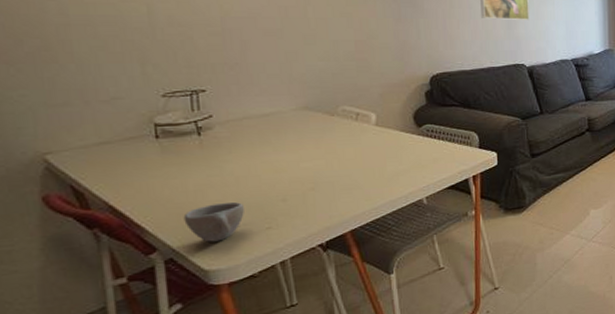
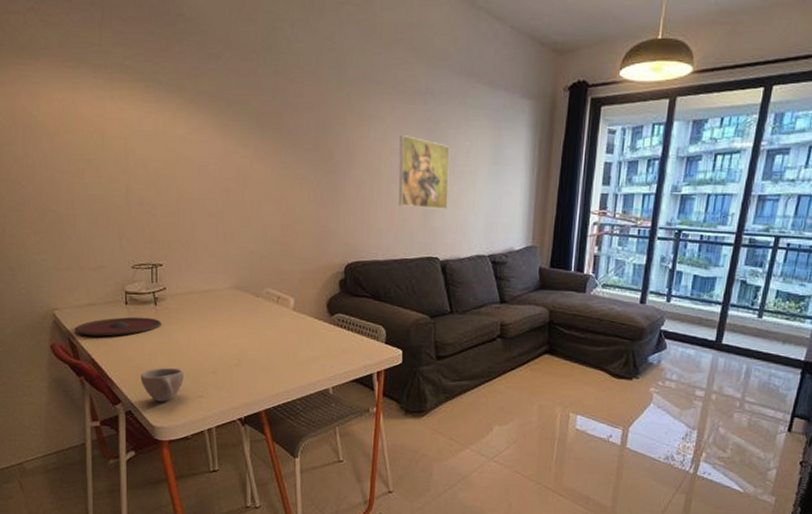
plate: none [79,150,210,180] -> present [74,317,162,337]

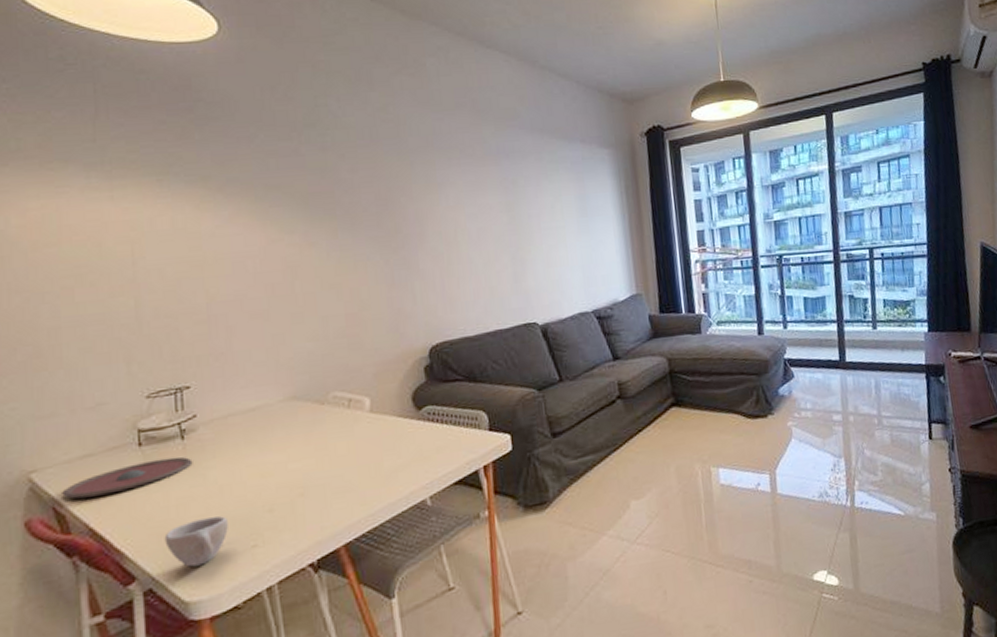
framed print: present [399,135,450,209] -> none [475,198,539,273]

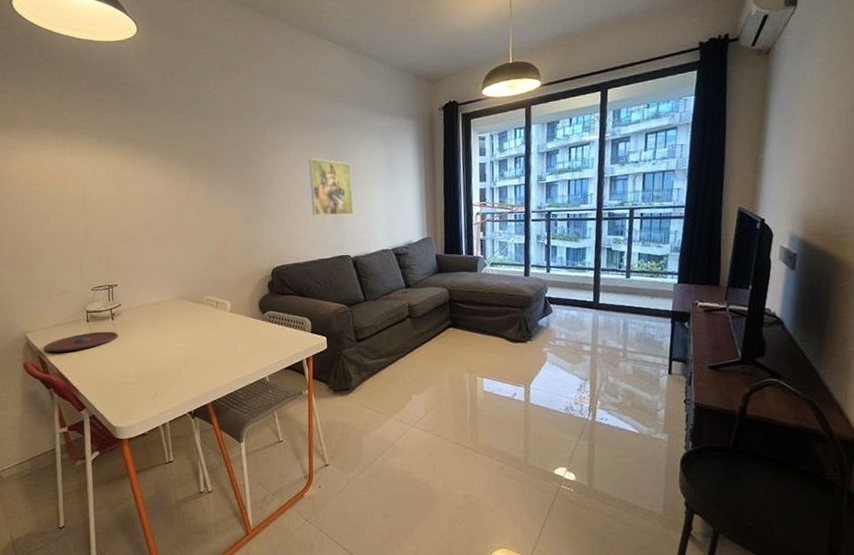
cup: present [164,515,228,567] -> none [102,372,139,404]
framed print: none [475,198,539,273] -> present [309,158,354,216]

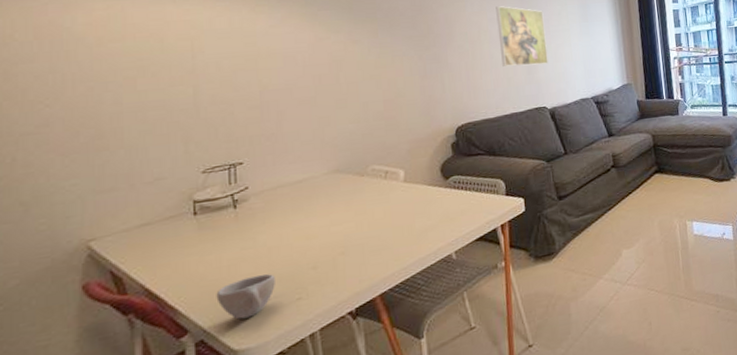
plate: present [44,331,119,352] -> none [119,223,244,264]
cup: none [102,372,139,404] -> present [216,273,275,320]

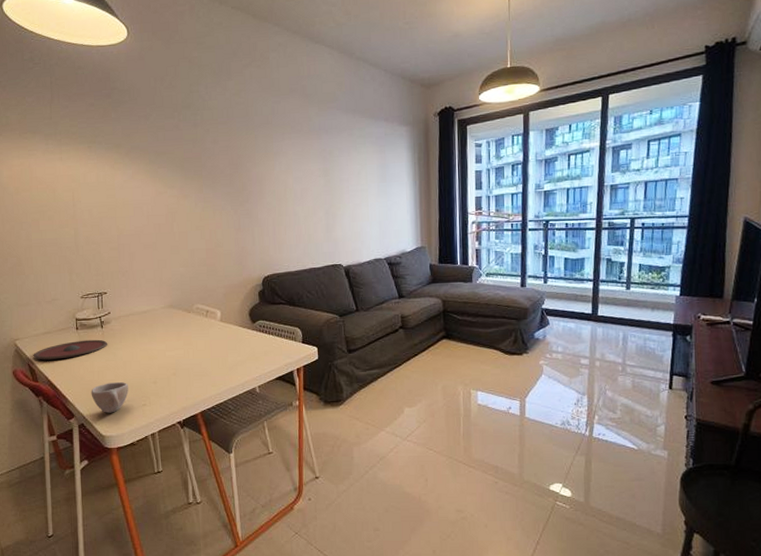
plate: none [119,223,244,264] -> present [33,339,108,360]
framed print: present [496,6,548,67] -> none [301,165,346,224]

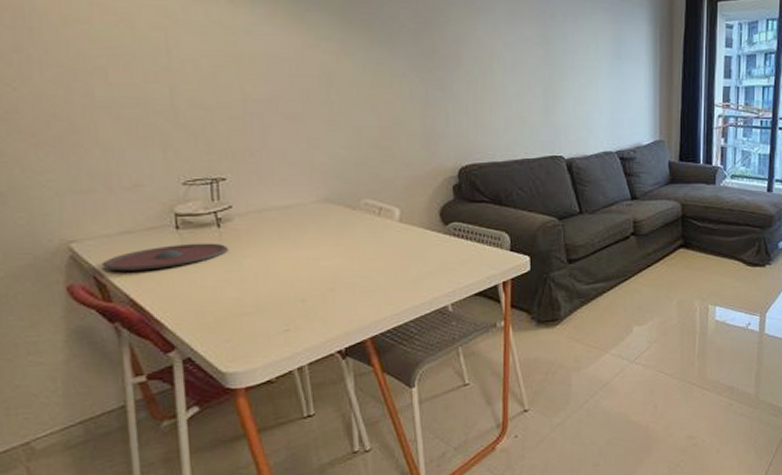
cup: present [91,381,128,413] -> none [202,300,262,343]

